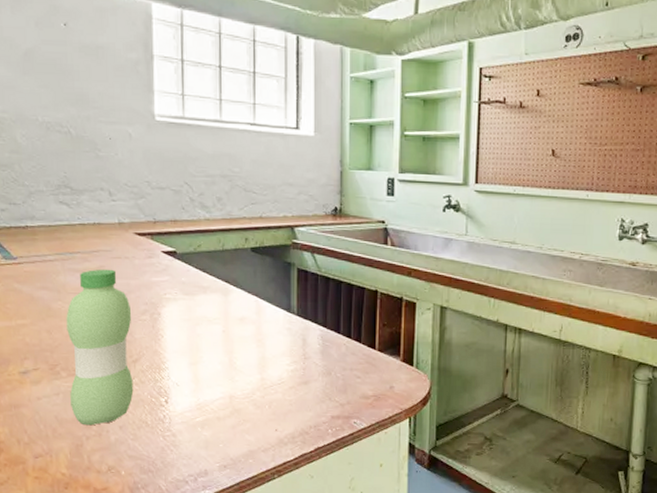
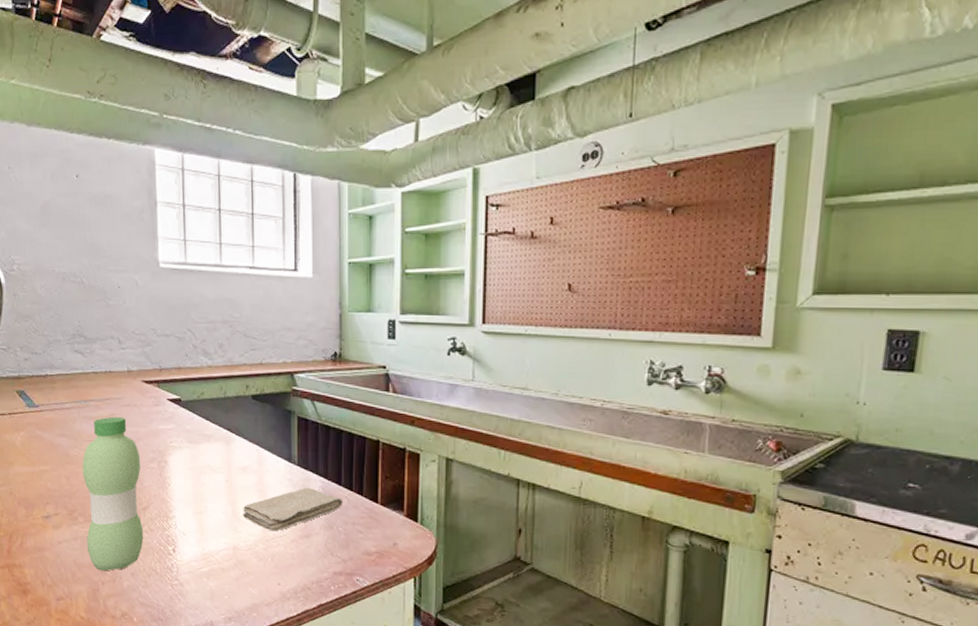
washcloth: none [240,336,341,378] -> present [243,487,343,531]

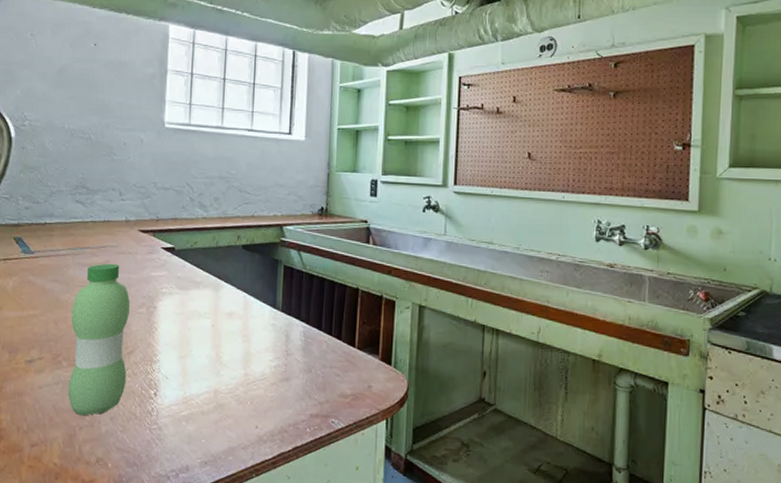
washcloth: present [243,487,343,531] -> none [226,332,322,374]

